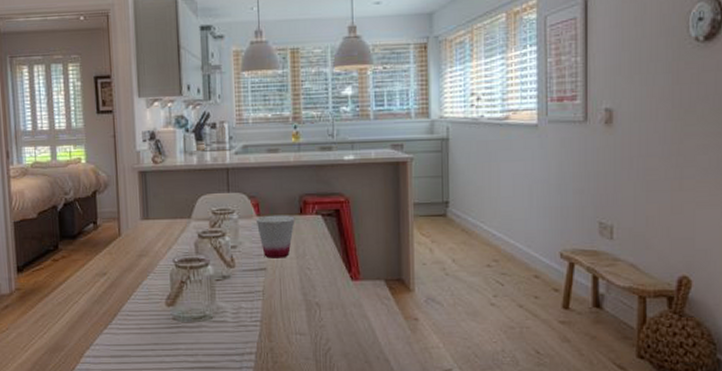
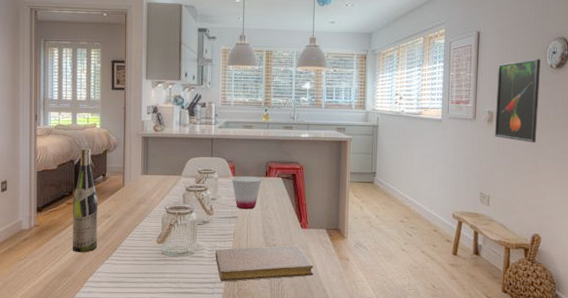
wine bottle: none [59,190,93,320] -> present [72,148,98,252]
notebook: none [240,303,371,353] -> present [215,245,314,282]
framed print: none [617,29,680,149] -> present [495,59,541,143]

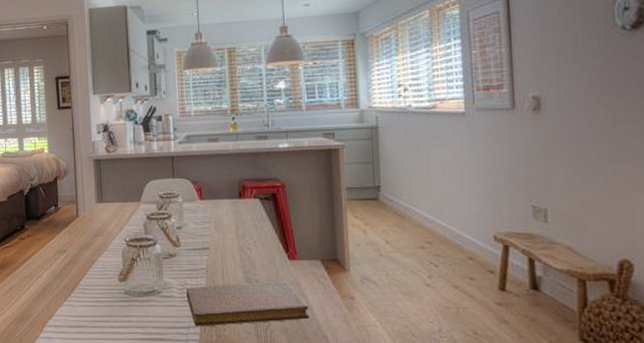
wine bottle: present [72,148,98,252] -> none [25,176,54,293]
cup: present [231,176,262,209] -> none [198,198,235,239]
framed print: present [495,59,541,143] -> none [541,19,611,135]

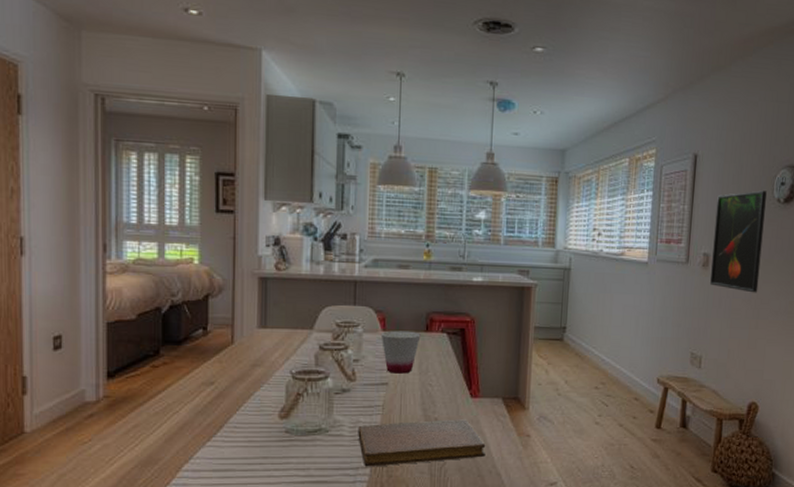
cup: none [198,198,235,239] -> present [380,330,421,374]
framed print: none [541,19,611,135] -> present [710,190,767,293]

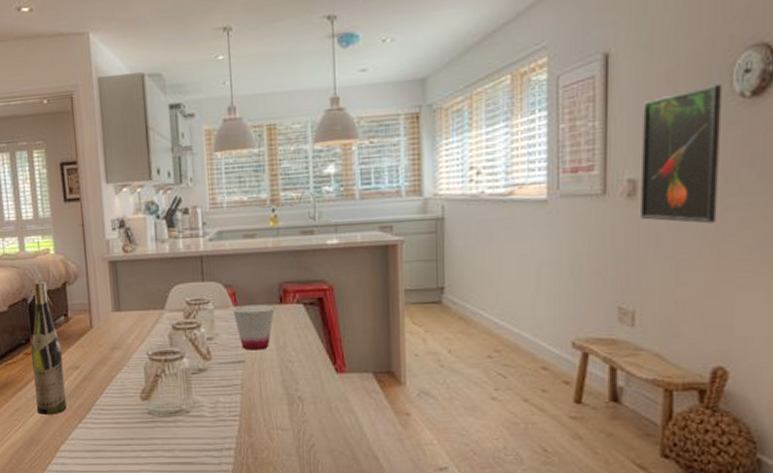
wine bottle: none [159,291,197,432] -> present [31,281,67,415]
notebook: present [358,419,486,467] -> none [218,397,359,449]

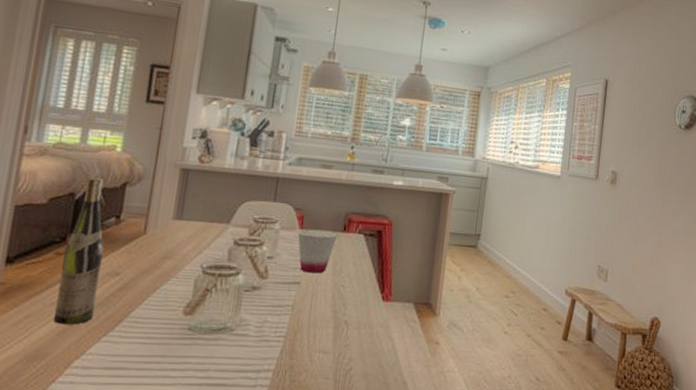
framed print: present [641,84,721,224] -> none [617,116,669,211]

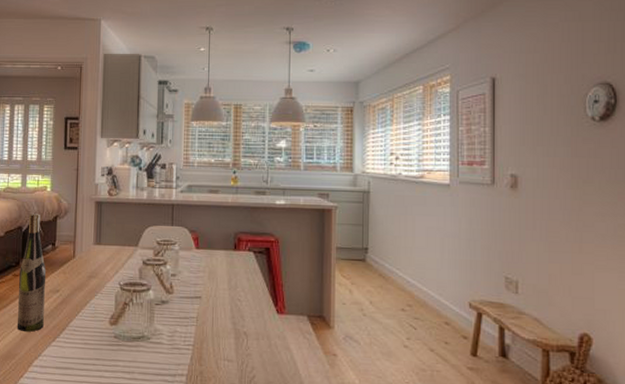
cup: present [297,229,338,274] -> none [194,248,230,289]

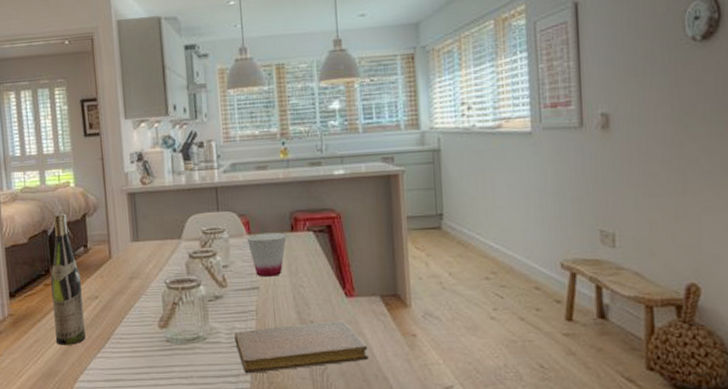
notebook: none [175,334,293,376] -> present [234,320,369,374]
cup: none [194,248,230,289] -> present [246,232,287,277]

